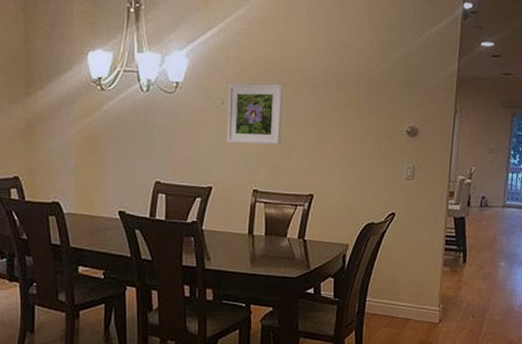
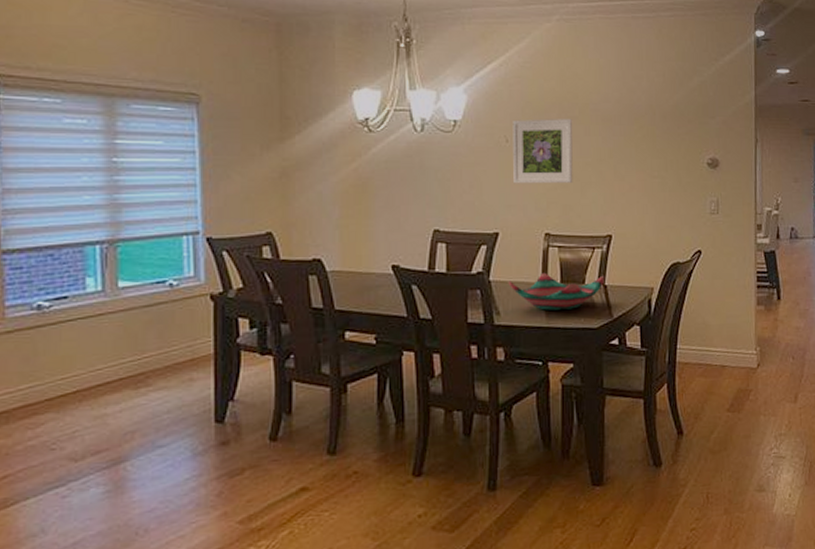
decorative bowl: none [218,225,305,259] -> present [508,272,605,310]

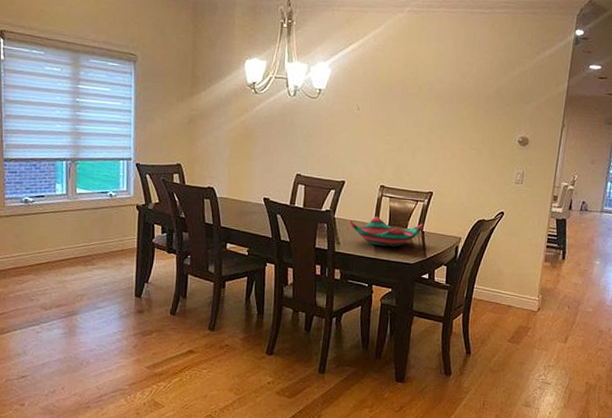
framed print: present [513,119,573,184] -> none [360,92,411,147]

